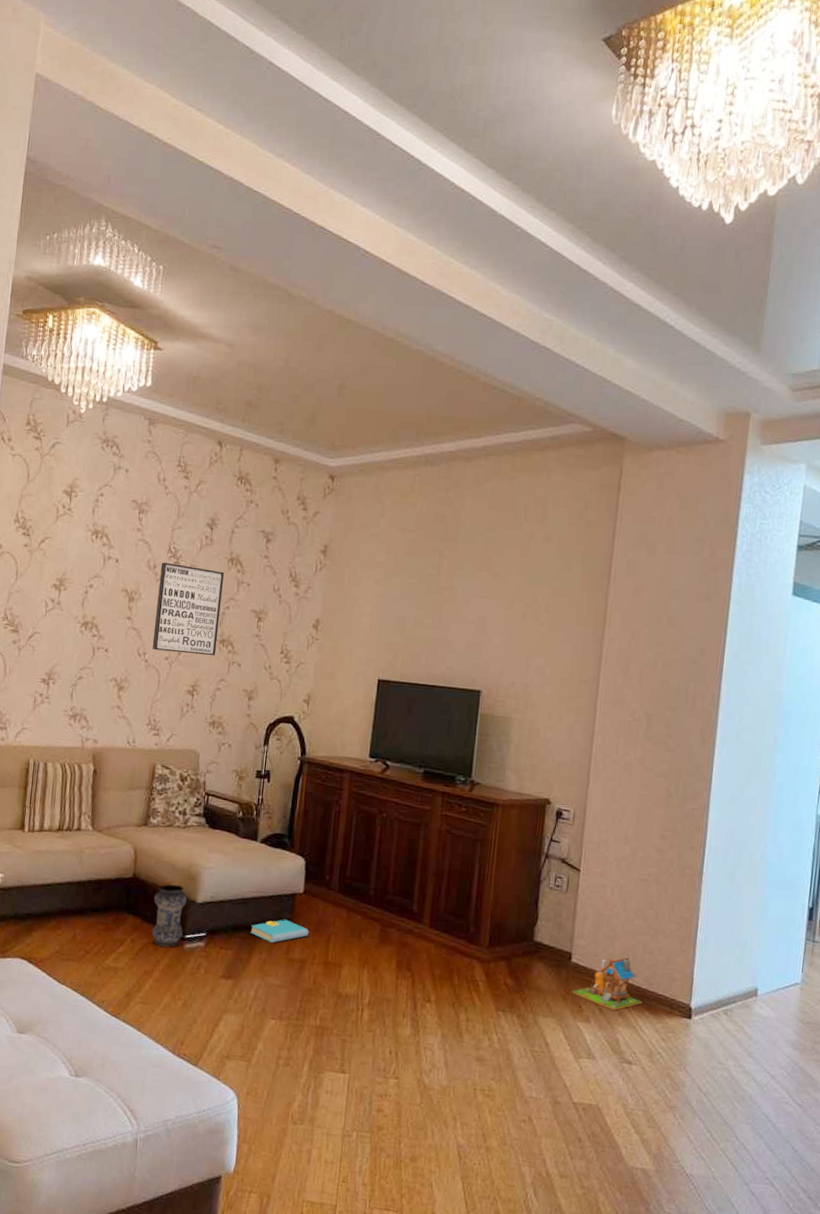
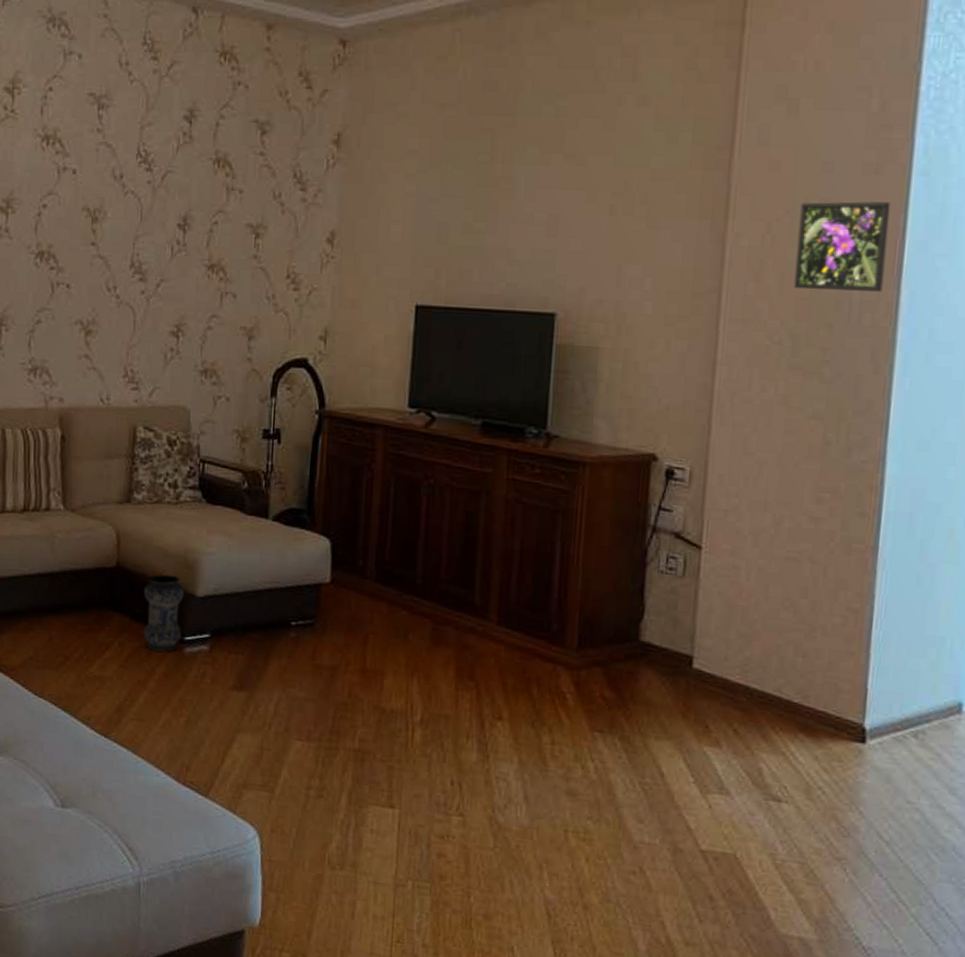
wall art: present [152,562,224,656] -> none [124,170,209,286]
book: present [250,919,309,943] -> none [265,616,340,646]
toy house: present [571,953,643,1011] -> none [693,656,796,733]
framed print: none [649,619,716,686] -> present [793,201,891,292]

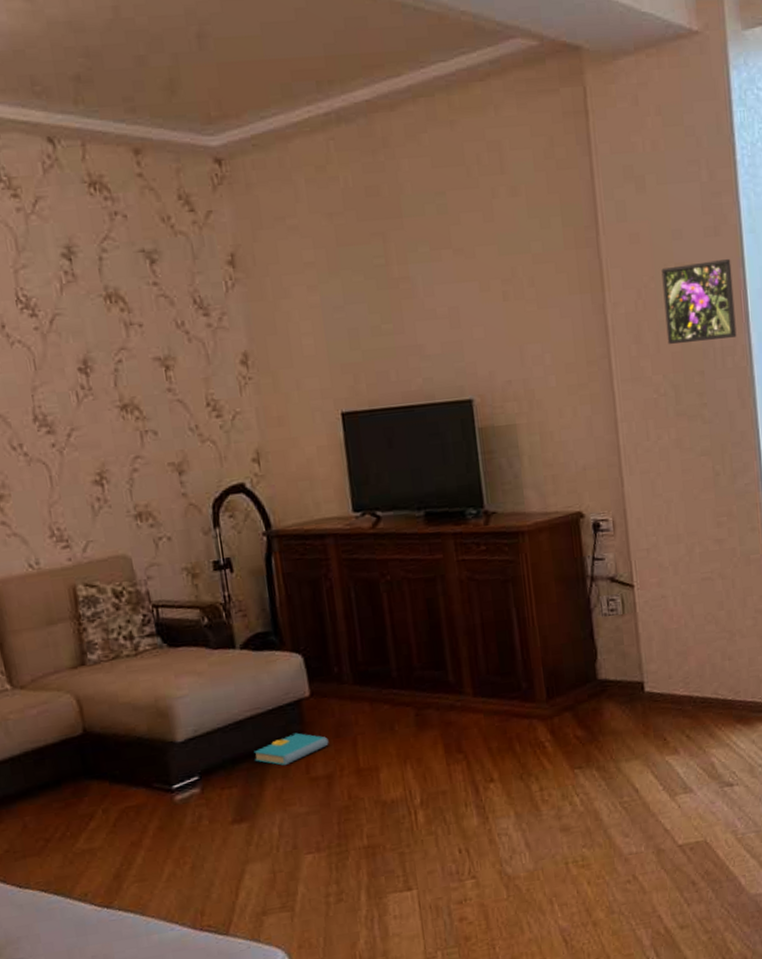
vase: present [143,574,184,652] -> none [118,727,169,808]
book: none [265,616,340,646] -> present [254,732,329,766]

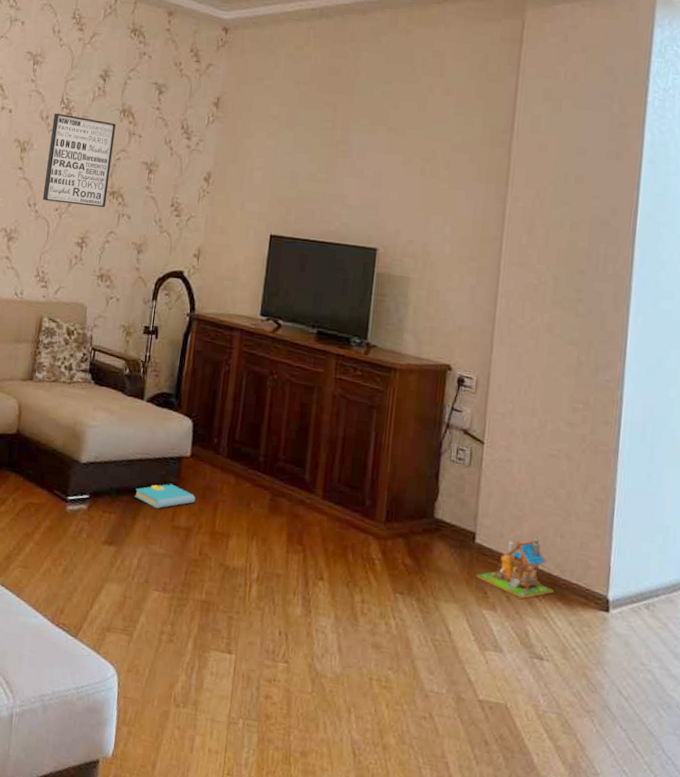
wall art: none [11,315,120,438] -> present [42,113,116,208]
toy house: none [651,665,733,734] -> present [475,535,555,600]
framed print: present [661,258,737,345] -> none [556,177,627,249]

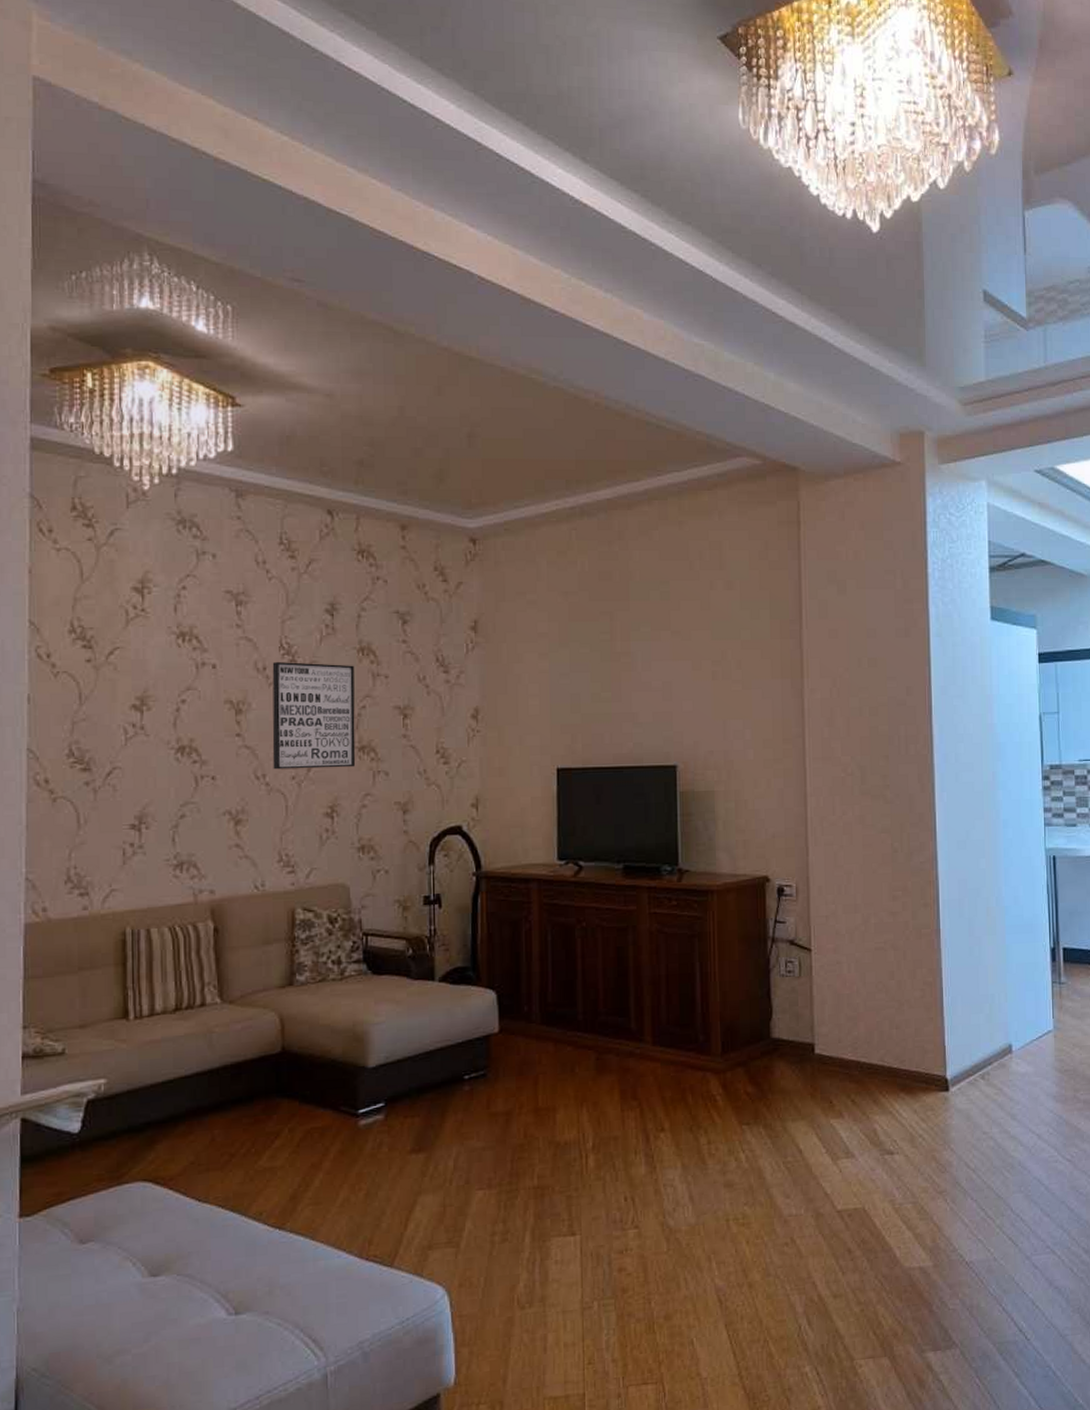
book: present [135,483,196,509] -> none [440,1067,512,1099]
toy house: present [475,535,555,600] -> none [819,1032,897,1100]

